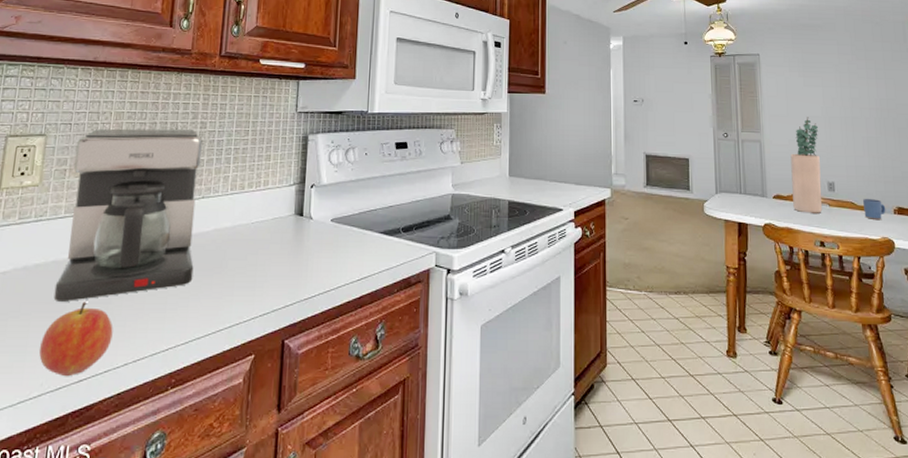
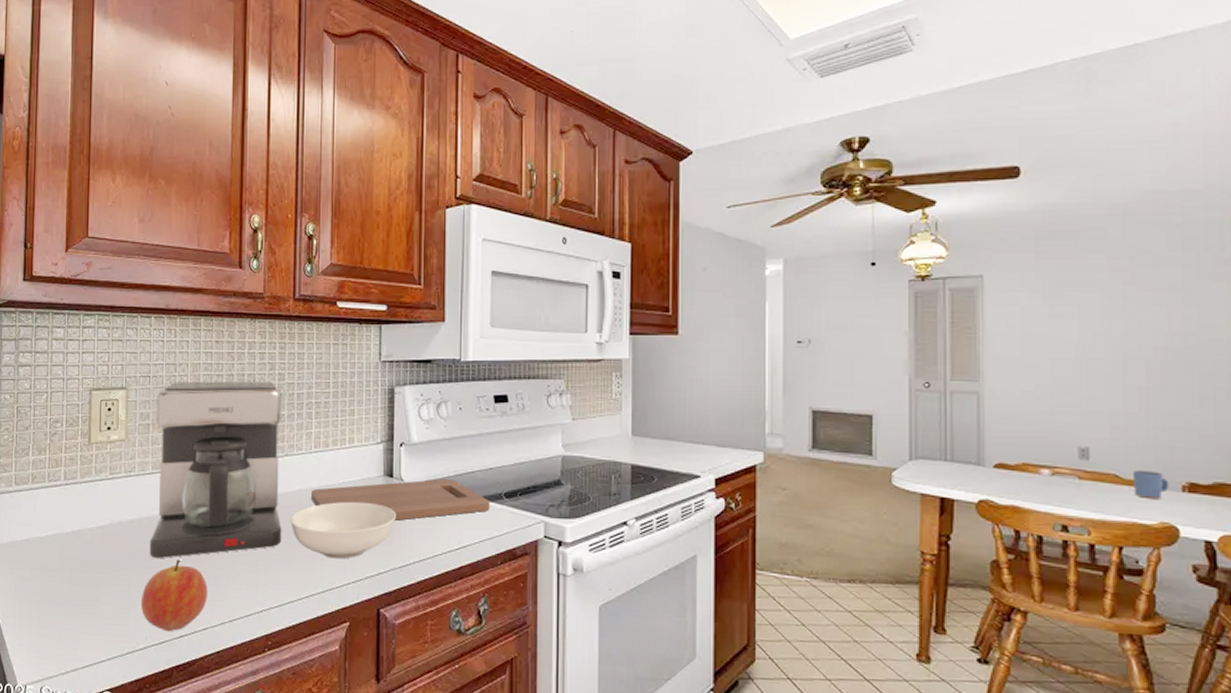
bowl: none [201,239,305,294] -> present [289,501,397,559]
cutting board: none [225,216,390,256] -> present [311,478,491,521]
vase: present [790,117,823,213] -> none [1023,360,1069,489]

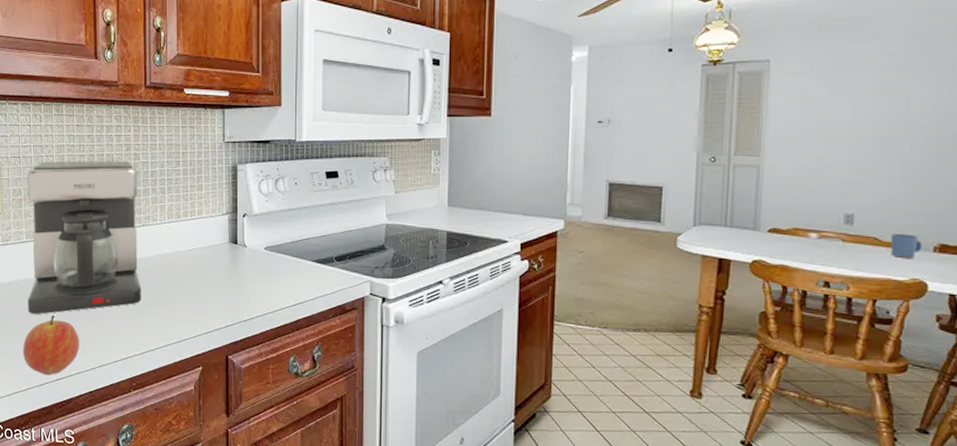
bowl: present [289,501,397,559] -> none [147,265,242,314]
cutting board: present [311,478,491,521] -> none [166,244,323,281]

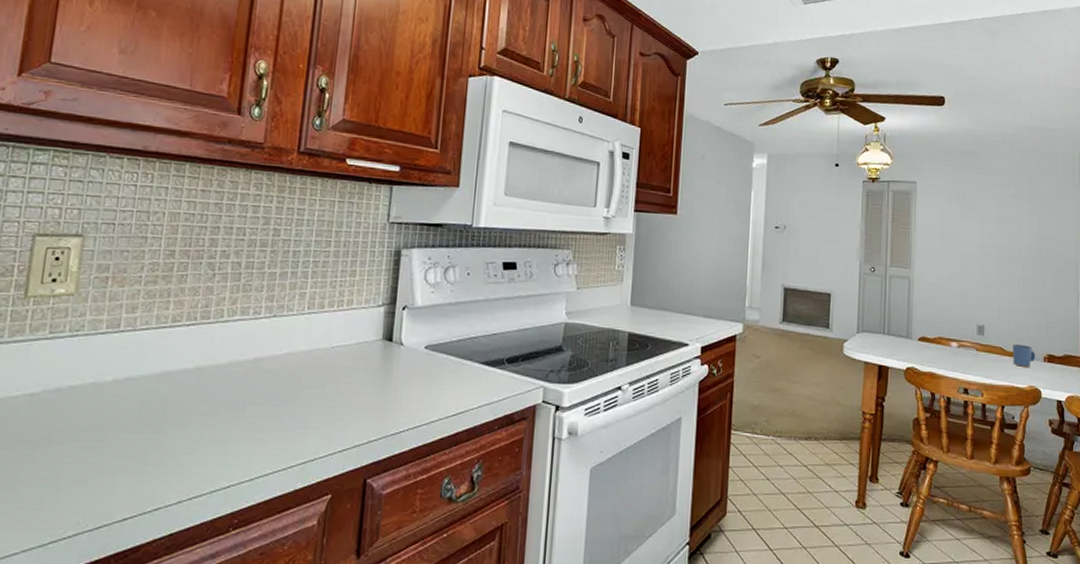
fruit: present [22,315,80,376] -> none [74,430,165,515]
coffee maker: present [27,161,142,314] -> none [92,231,275,430]

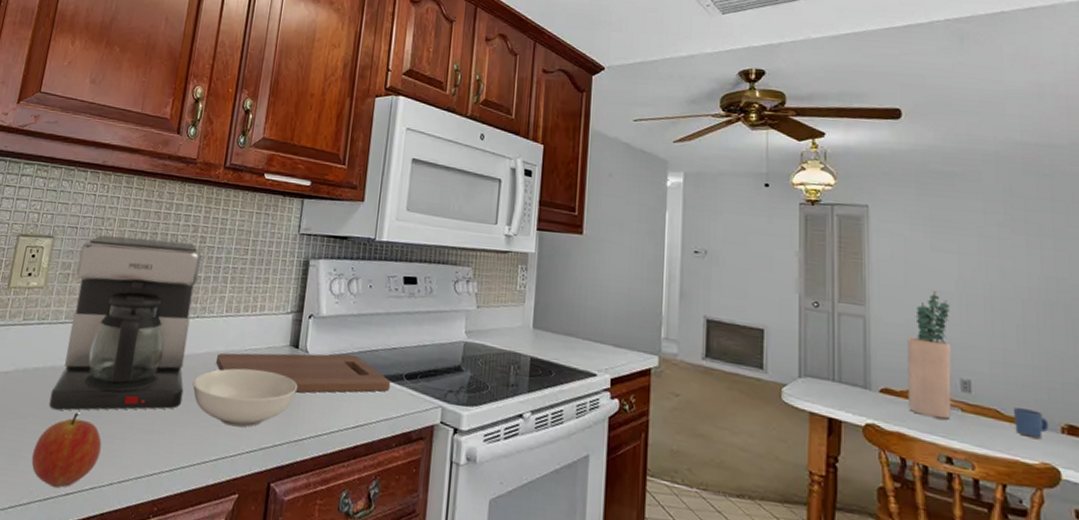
fruit: none [74,430,165,515] -> present [31,412,102,489]
coffee maker: none [92,231,275,430] -> present [49,235,201,411]
bowl: none [271,366,394,427] -> present [192,368,298,428]
cutting board: none [299,343,492,386] -> present [216,352,391,393]
vase: none [939,253,972,358] -> present [907,291,952,420]

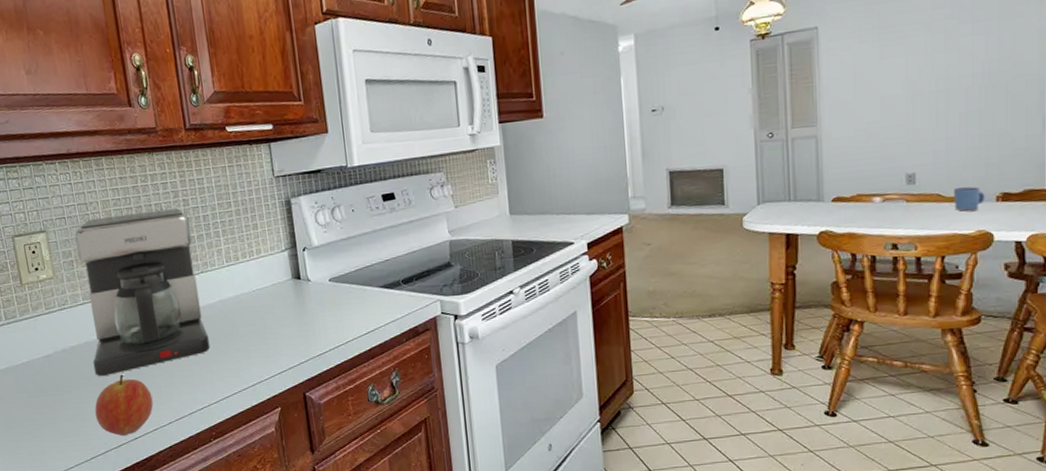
bowl: present [192,368,298,428] -> none [213,304,309,356]
cutting board: present [216,352,391,393] -> none [229,273,391,316]
vase: present [907,291,952,420] -> none [857,97,898,214]

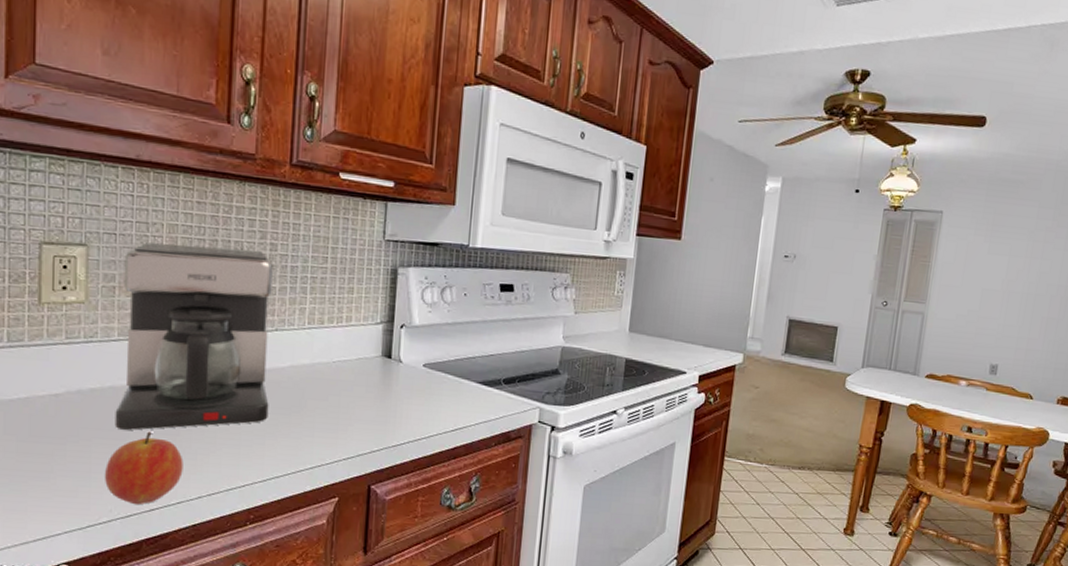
mug: present [954,186,985,212] -> none [1023,384,1049,409]

